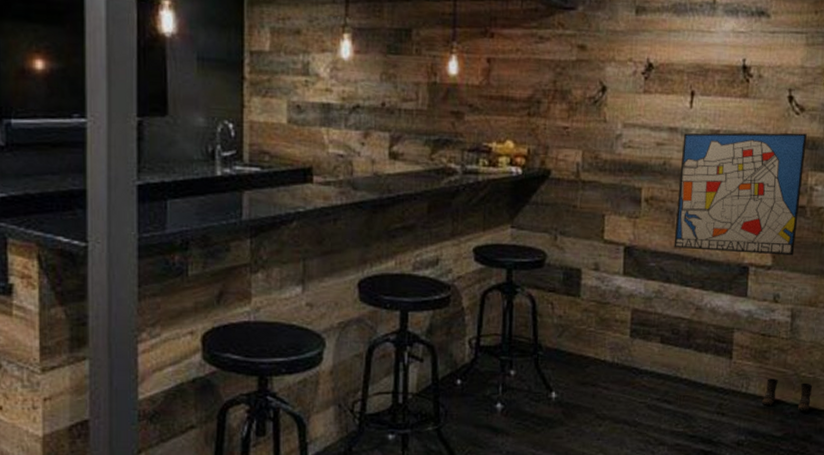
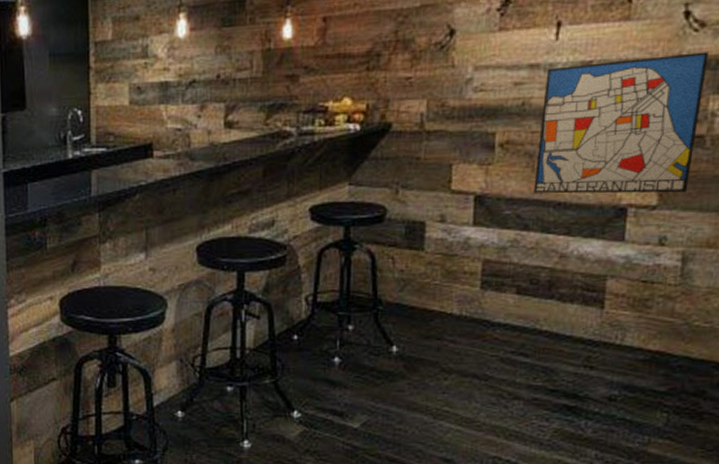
boots: present [761,379,813,412] -> none [640,329,709,365]

